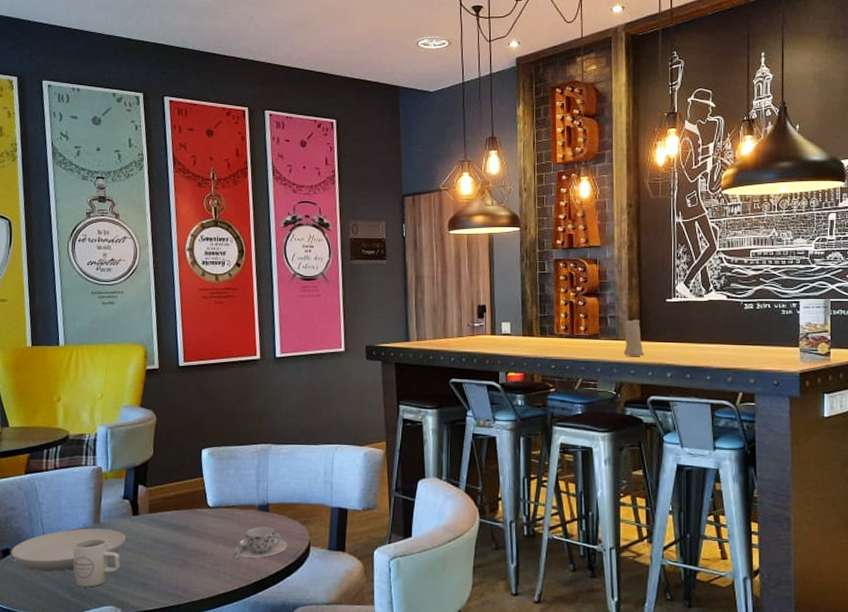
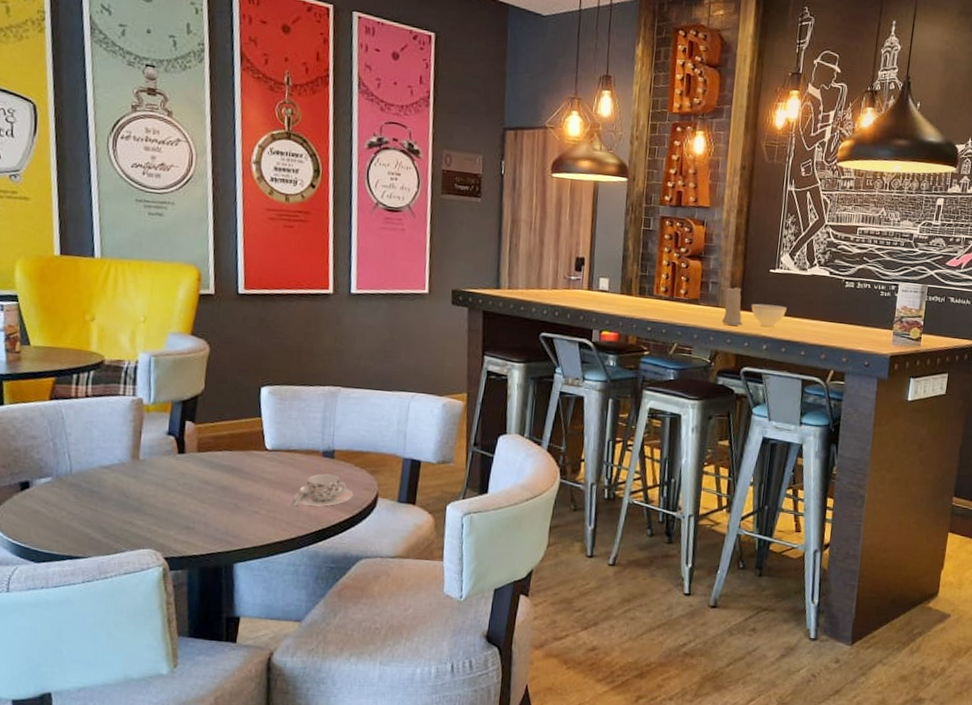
saucer: present [11,528,125,571] -> none [31,464,169,509]
mug: present [73,538,121,587] -> none [106,475,163,528]
bowl: none [651,333,688,356] -> present [751,303,788,328]

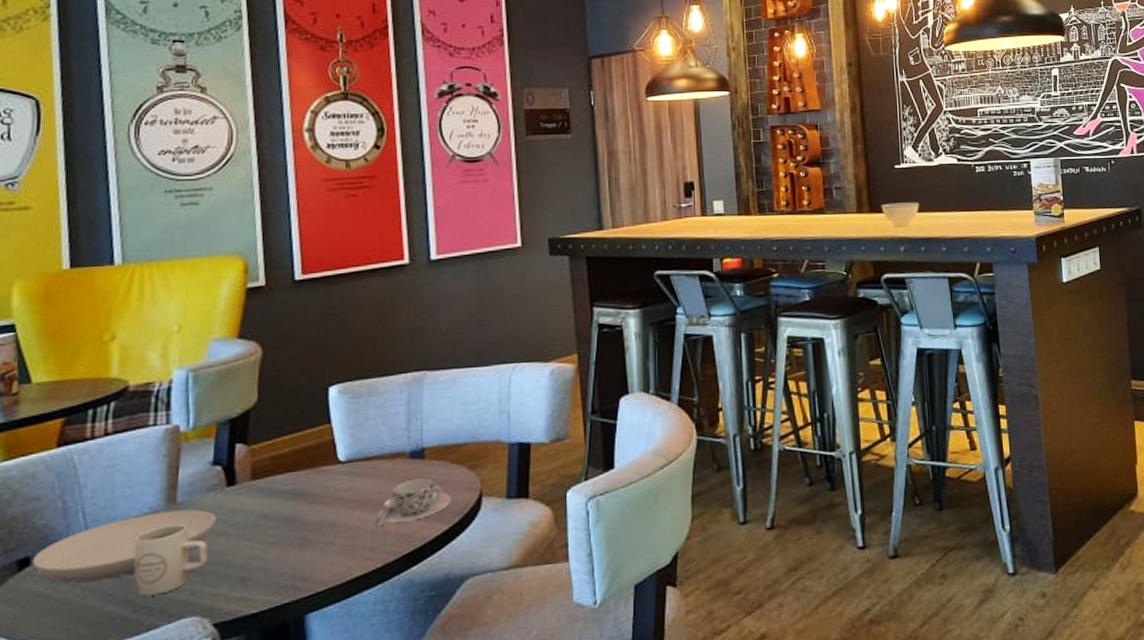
saucer: none [31,464,169,509] -> present [32,509,216,583]
mug: none [106,475,163,528] -> present [133,523,209,597]
candle: present [722,284,743,326] -> none [851,186,876,232]

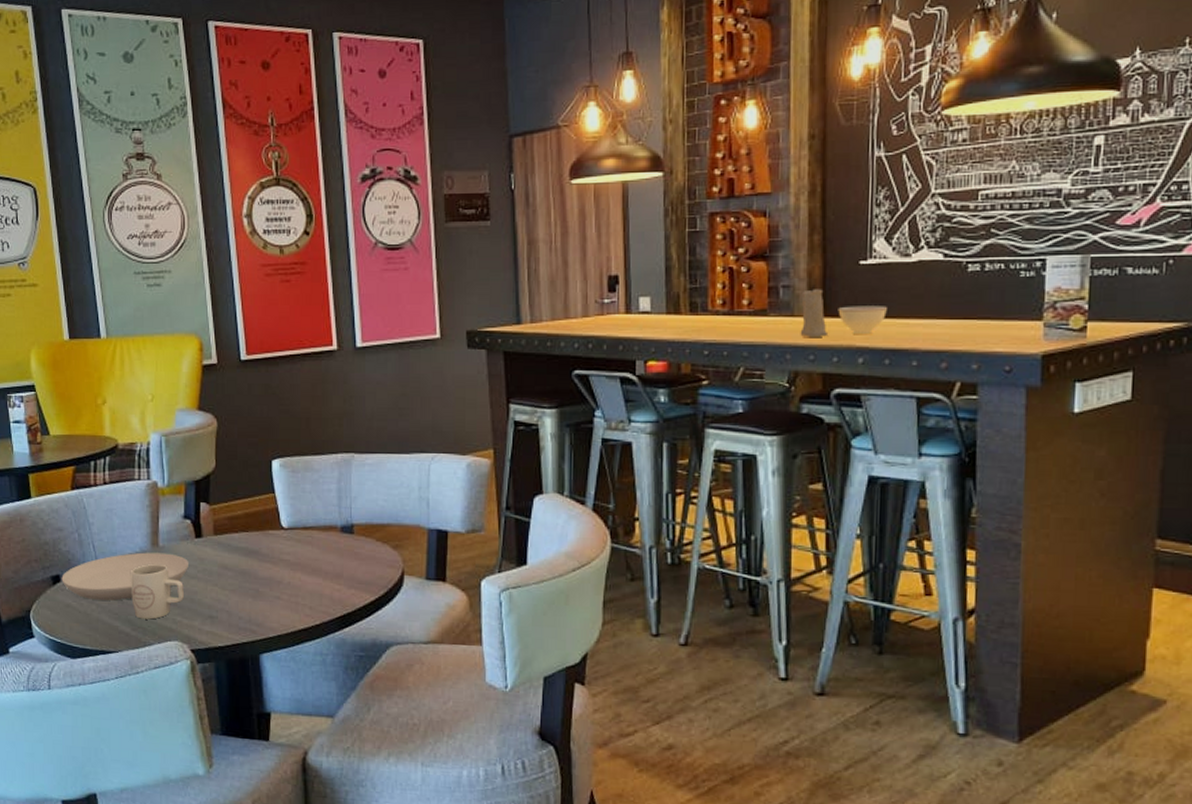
teacup: present [375,478,451,527] -> none [313,551,377,589]
candle: none [851,186,876,232] -> present [800,284,829,338]

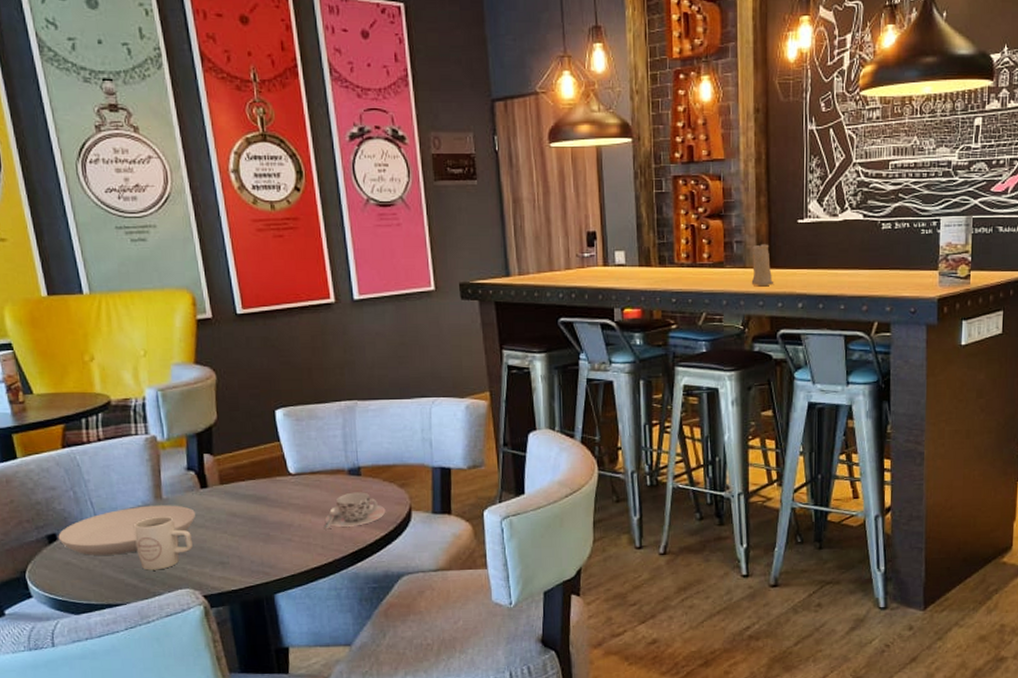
teacup: none [313,551,377,589] -> present [324,492,386,530]
bowl: present [838,306,889,335] -> none [781,258,821,284]

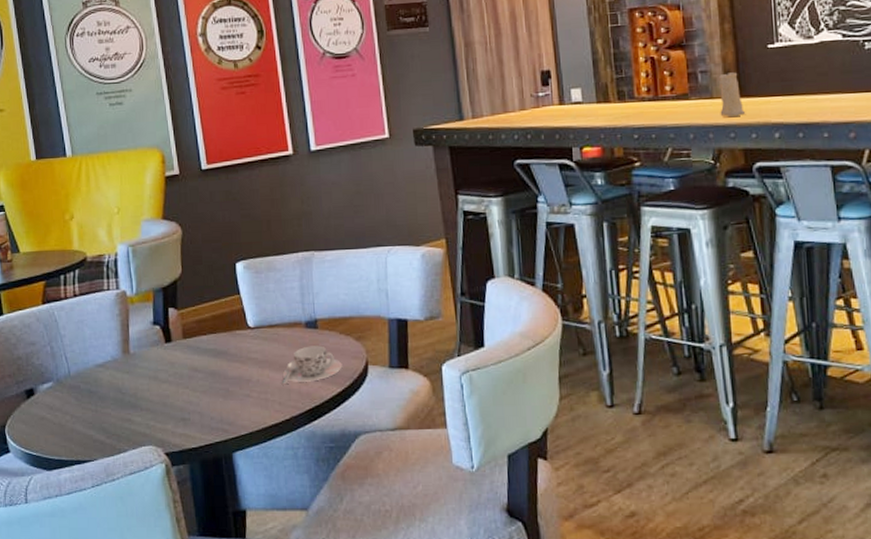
saucer: present [58,505,195,556] -> none [35,360,160,411]
mug: present [133,515,194,571] -> none [102,370,157,426]

